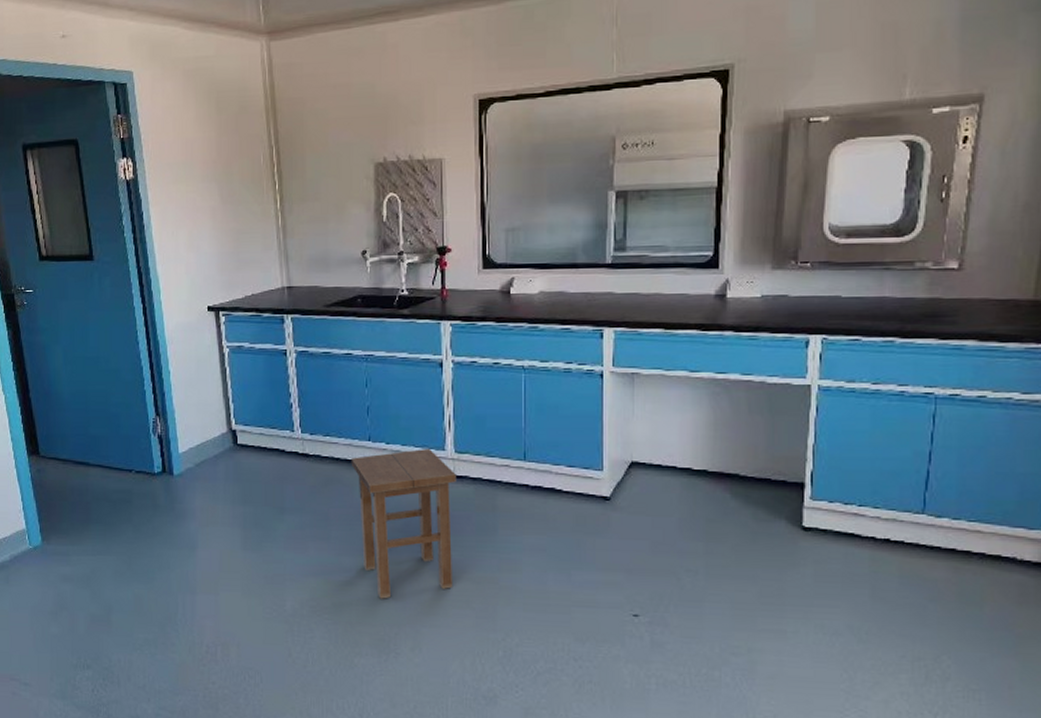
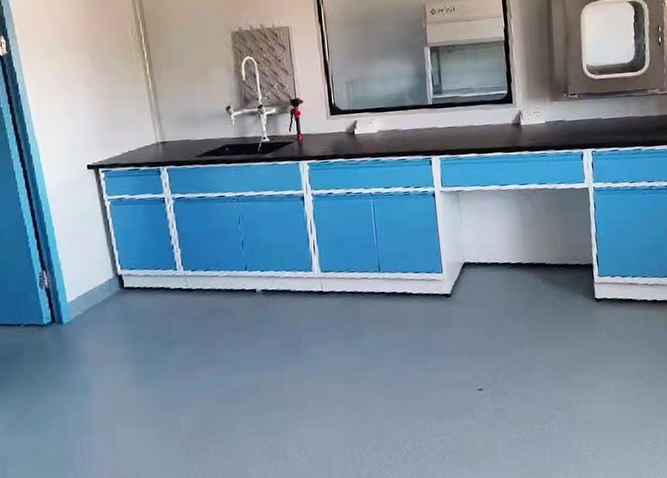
stool: present [351,448,456,599] -> none [230,270,330,410]

